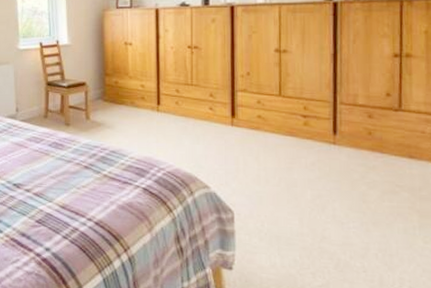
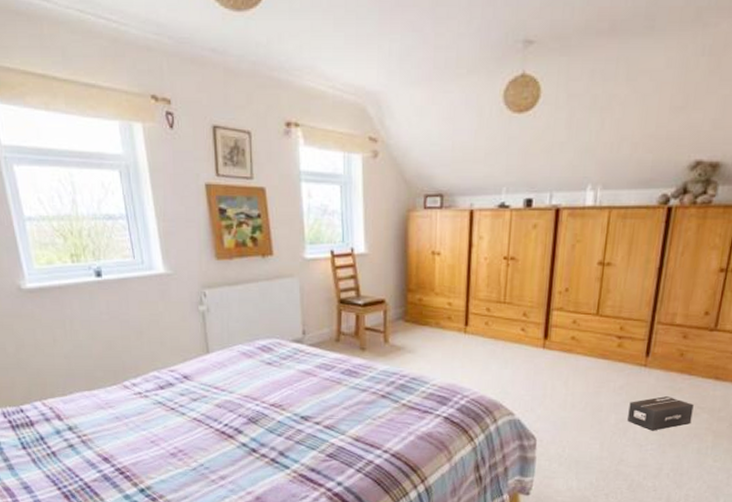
box: none [324,174,392,208] -> present [627,396,694,431]

